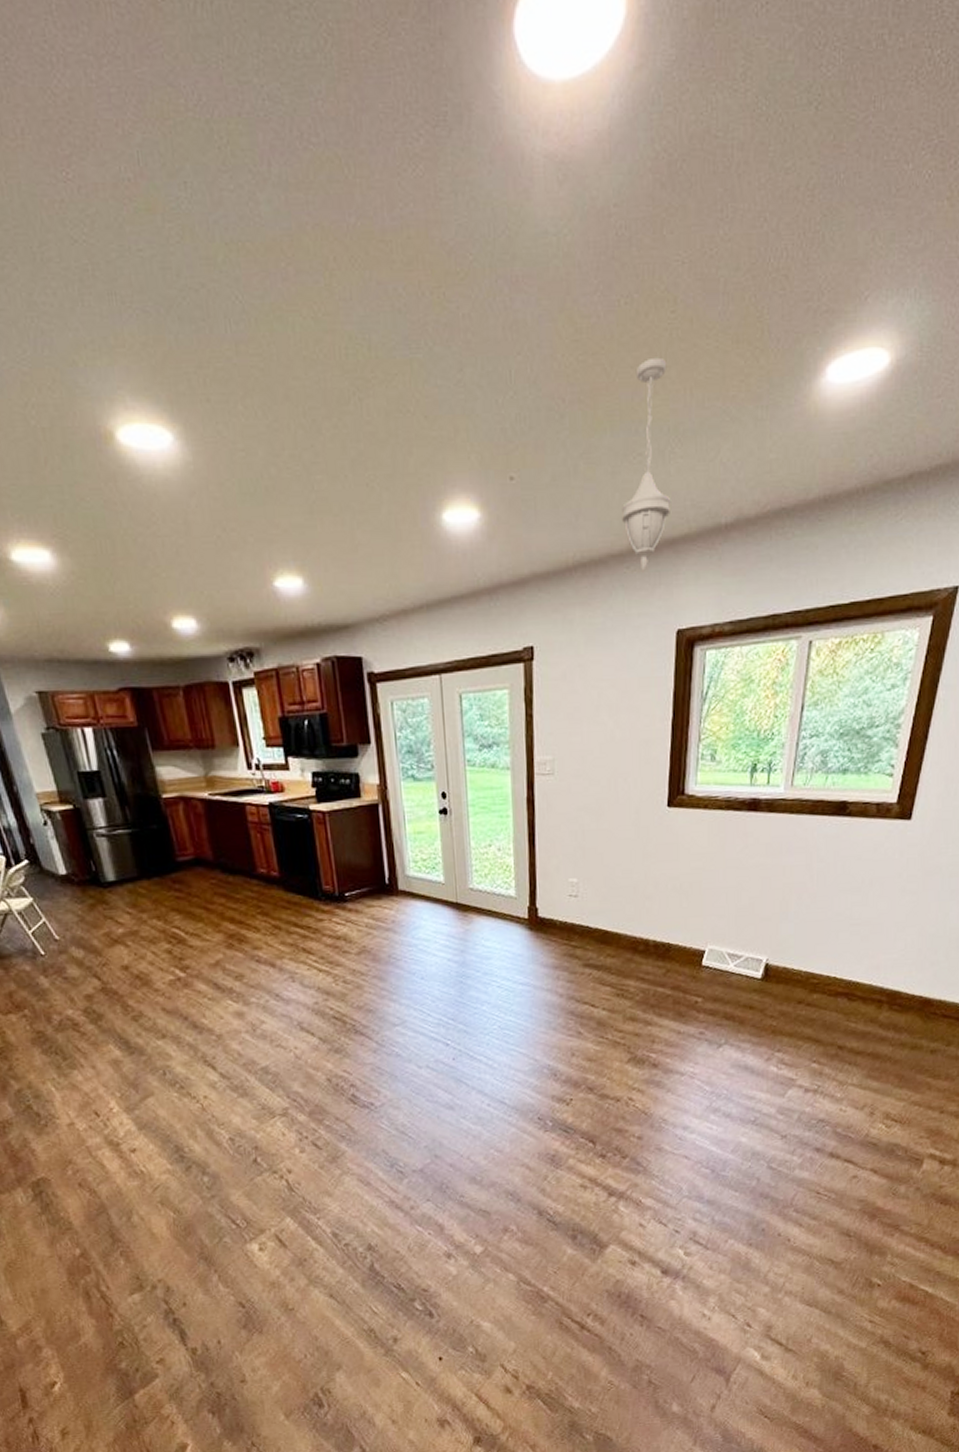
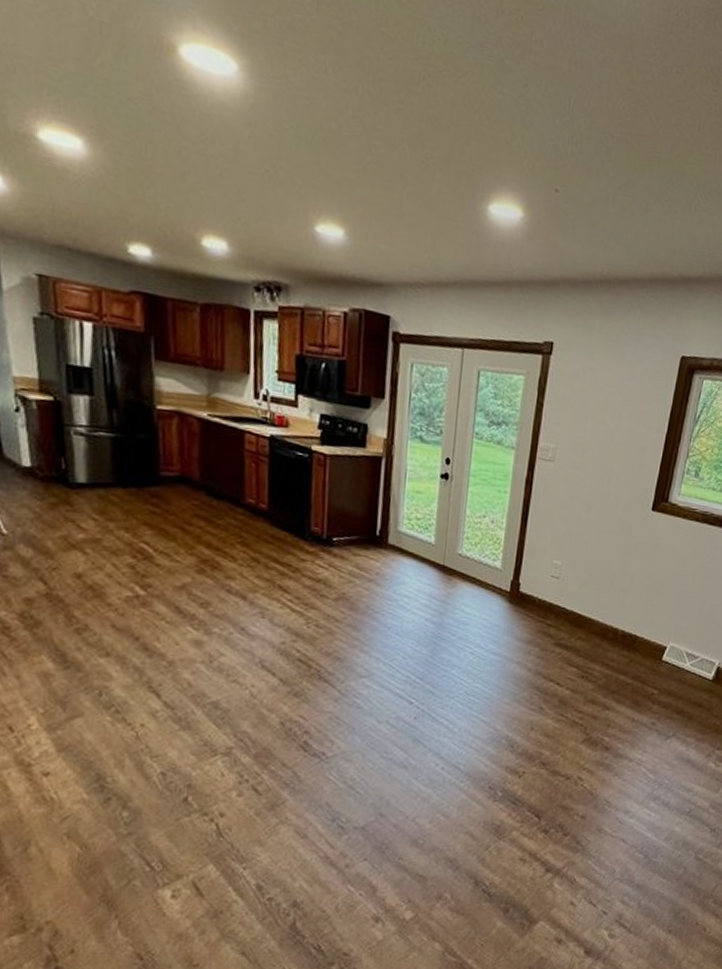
pendant light: present [622,357,672,573] -> none [648,122,704,301]

